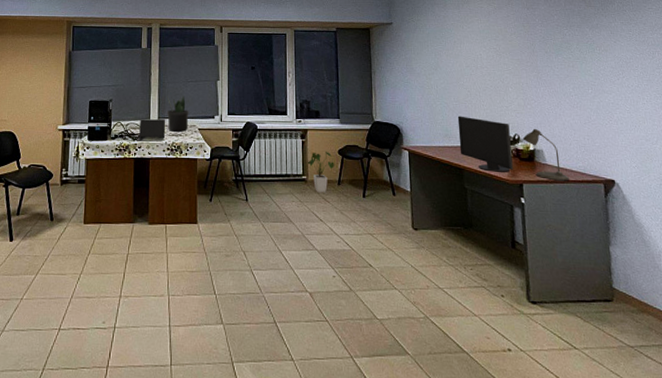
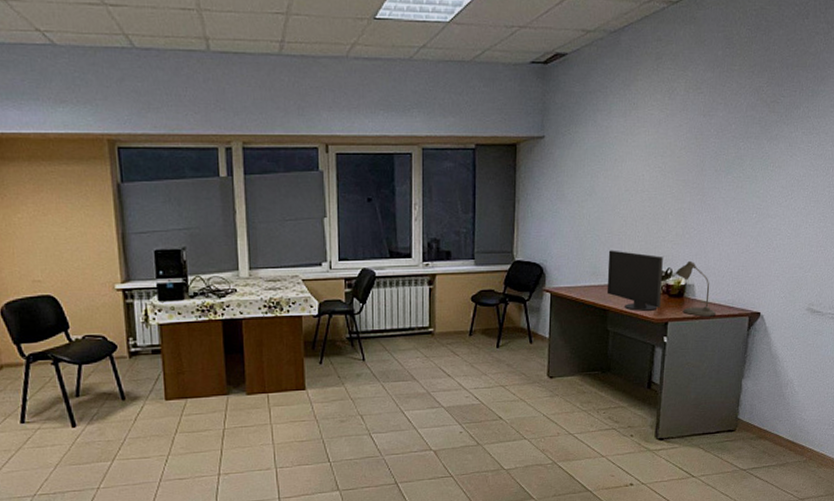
laptop: present [136,119,166,142] -> none [222,270,260,300]
planter: present [167,96,189,132] -> none [259,239,290,285]
house plant: present [307,151,334,194] -> none [435,298,466,347]

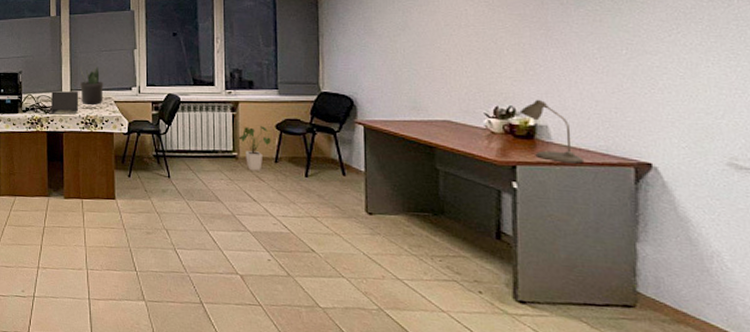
laptop: none [222,270,260,300] -> present [48,91,79,116]
planter: none [259,239,290,285] -> present [79,66,104,104]
house plant: none [435,298,466,347] -> present [238,125,271,173]
computer monitor: present [606,250,663,311] -> none [430,85,504,152]

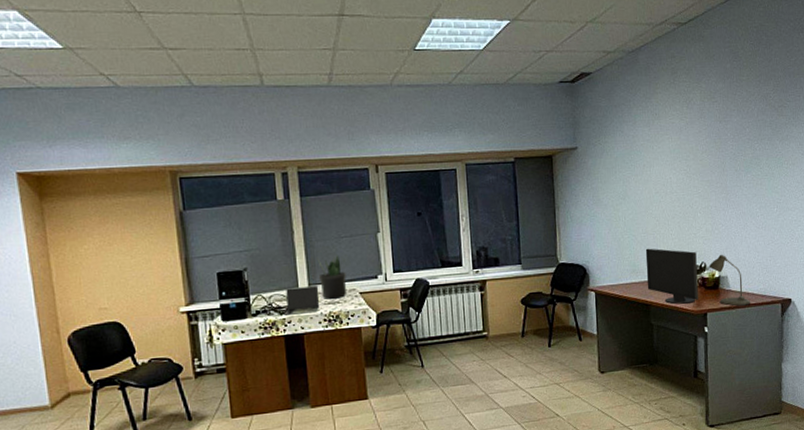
house plant: present [238,125,271,173] -> none [487,301,517,350]
computer monitor: none [430,85,504,152] -> present [645,248,698,305]

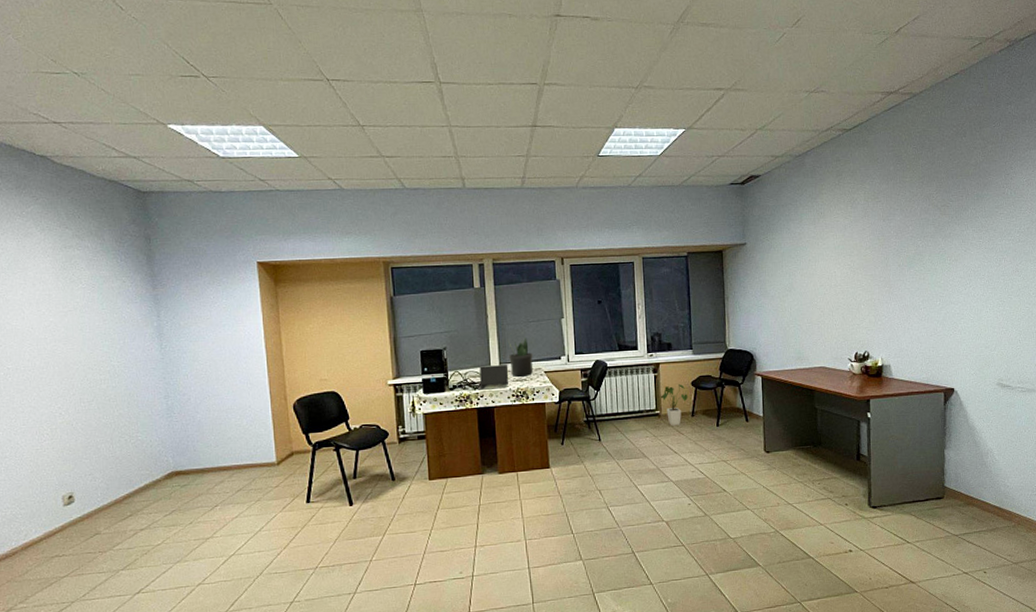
house plant: none [487,301,517,350] -> present [660,383,688,427]
computer monitor: present [645,248,698,305] -> none [810,337,861,391]
desk lamp: present [708,254,750,306] -> none [872,344,913,394]

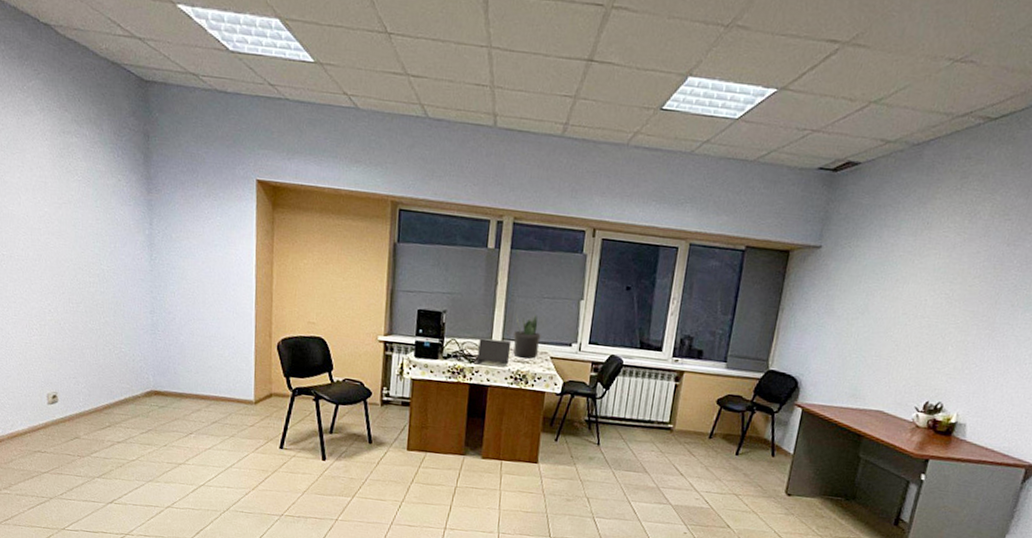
house plant: present [660,383,688,427] -> none [677,398,710,447]

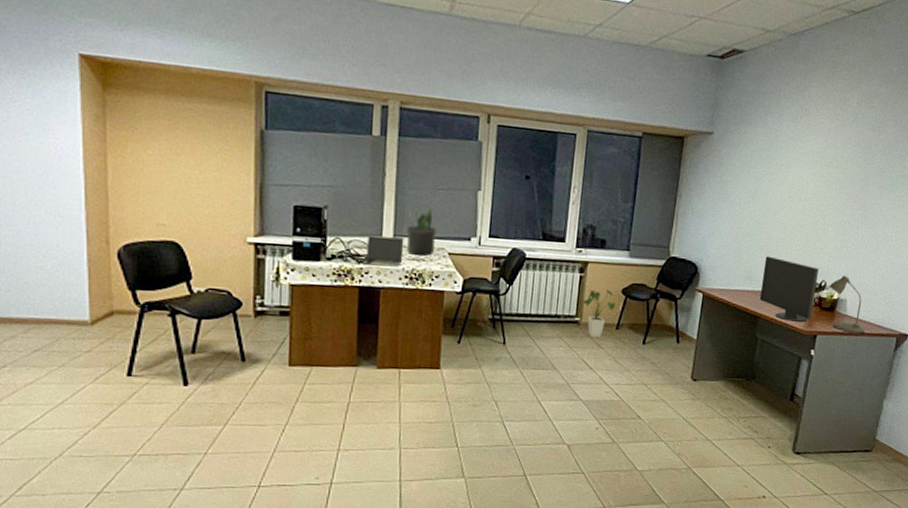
house plant: none [677,398,710,447] -> present [583,289,615,340]
computer monitor: none [864,373,935,445] -> present [759,256,819,322]
desk lamp: none [945,397,987,462] -> present [829,275,865,334]

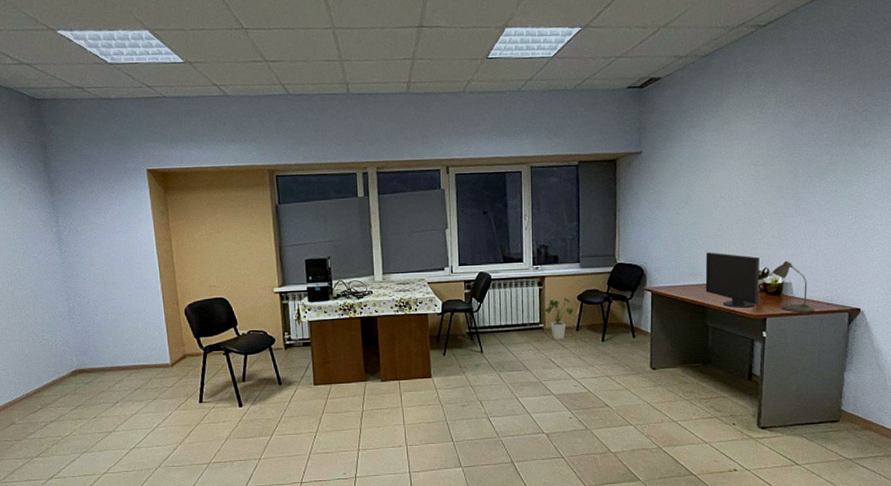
laptop: present [361,235,405,267] -> none [360,275,392,301]
planter: present [406,206,437,256] -> none [390,248,417,287]

